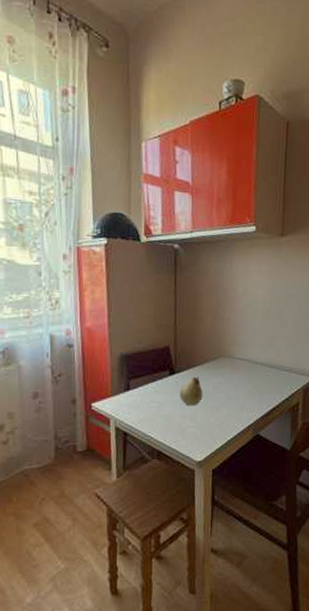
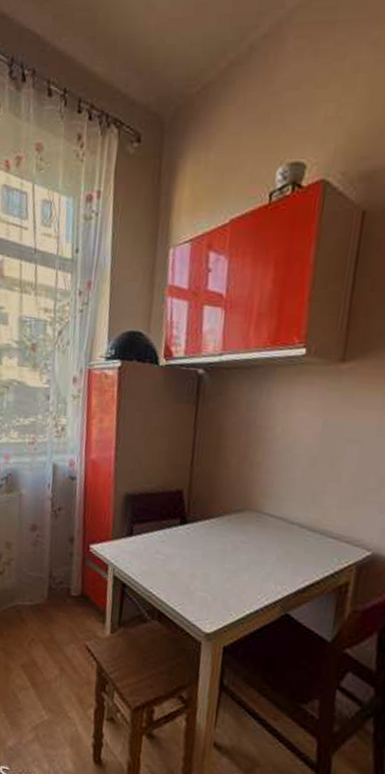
fruit: present [180,376,203,406] -> none [190,530,220,566]

